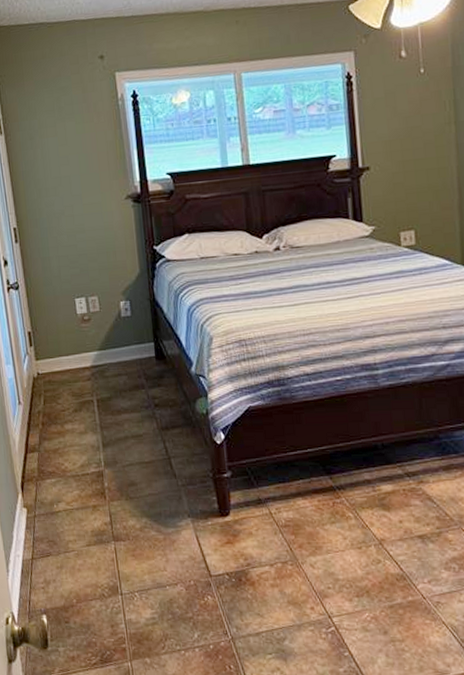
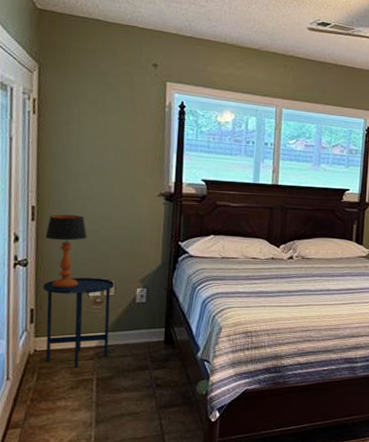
table lamp: none [29,231,66,310] -> present [45,214,87,289]
side table: none [35,294,104,389] -> present [43,277,115,367]

